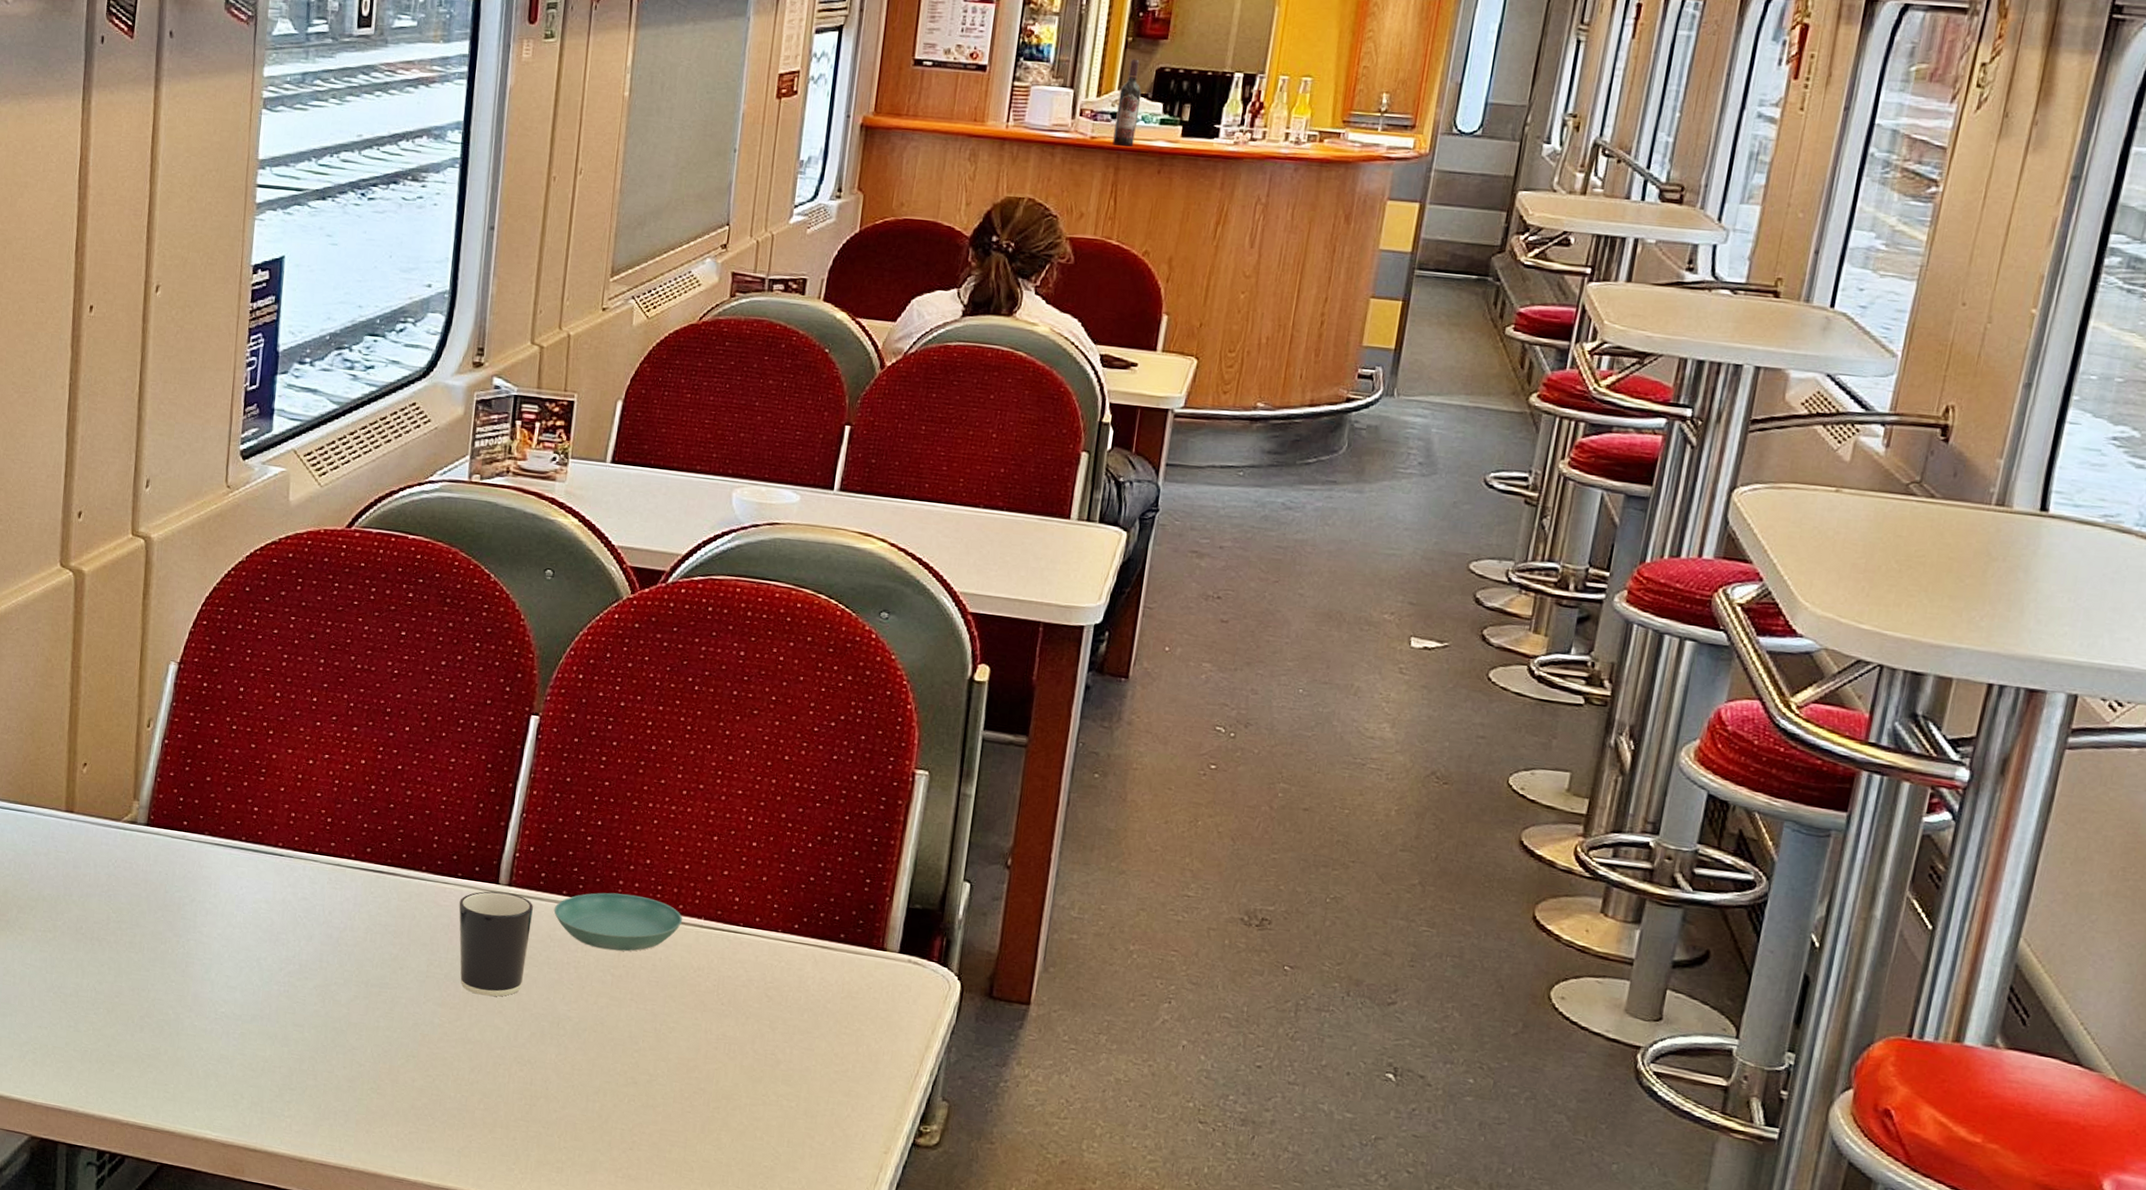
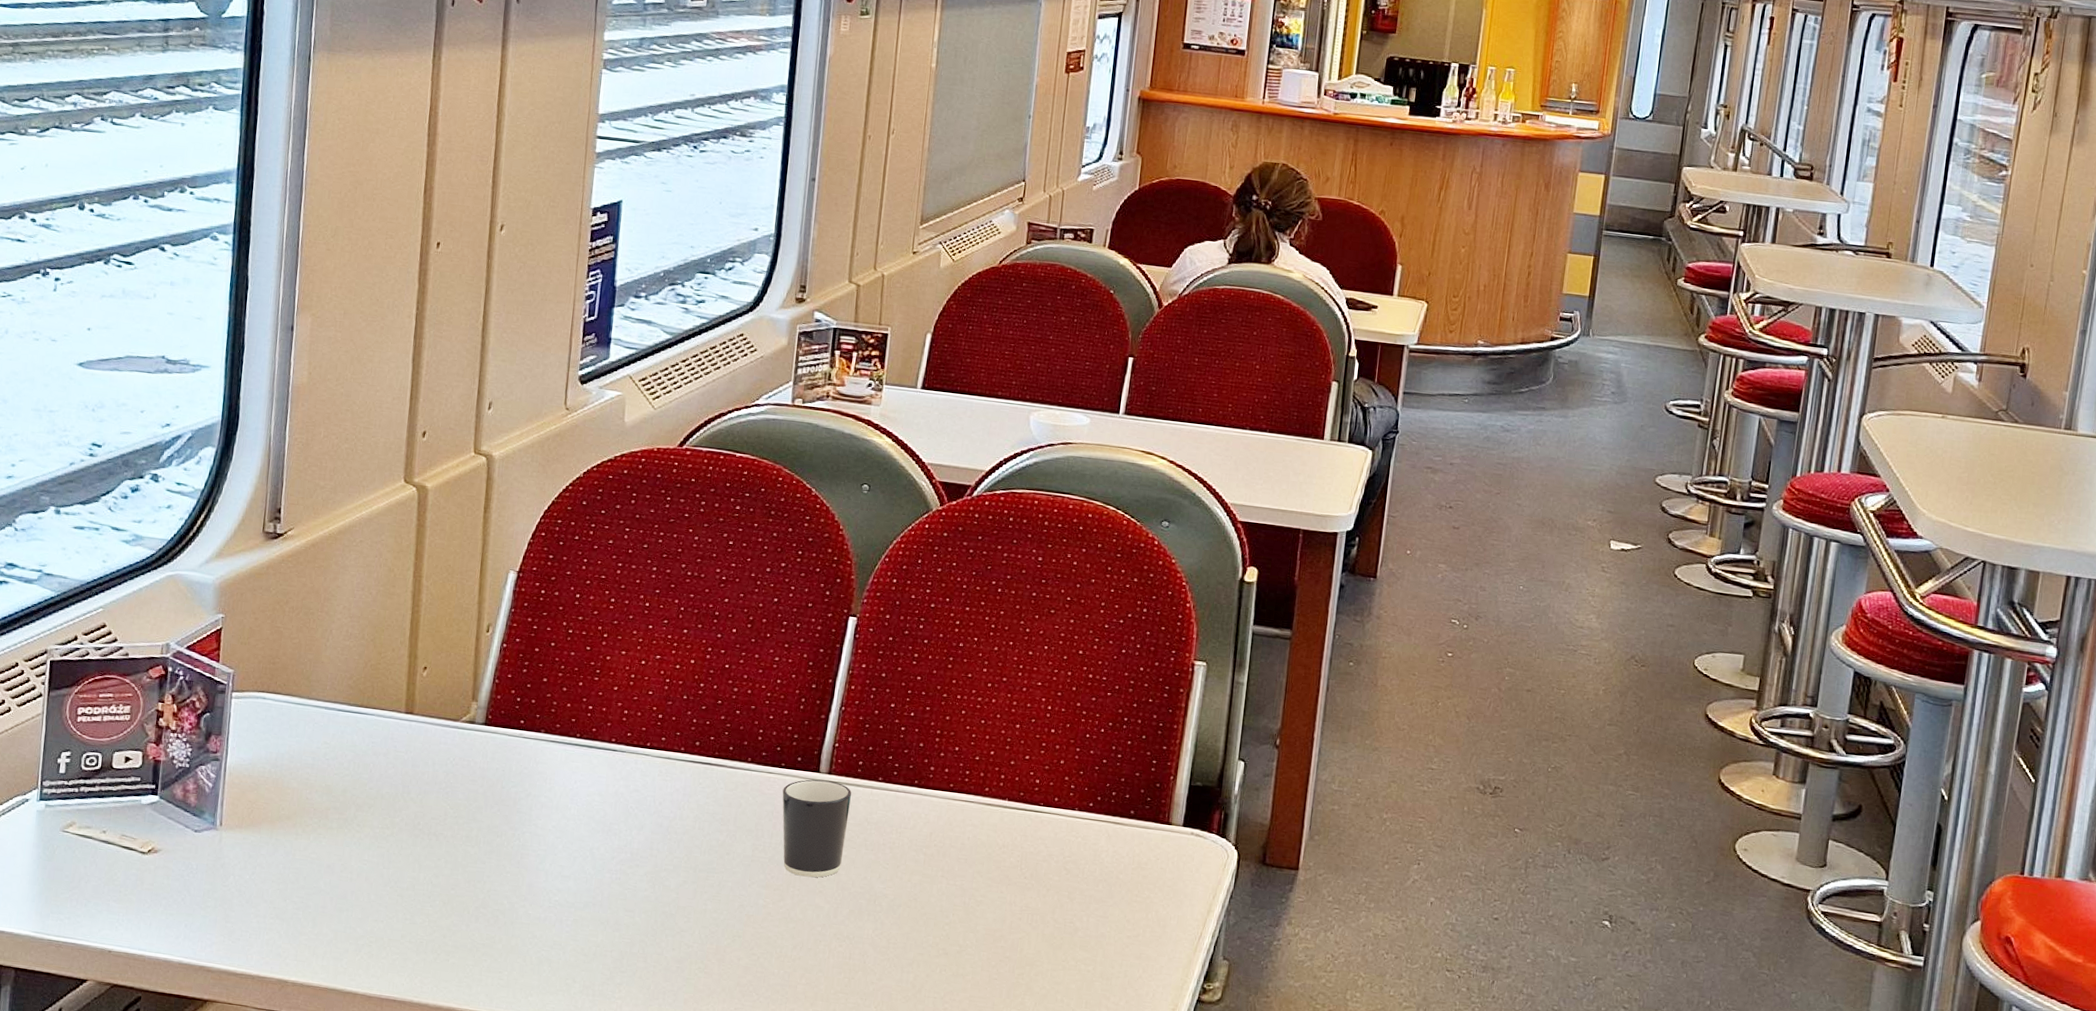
saucer: present [553,892,683,952] -> none [870,778,989,832]
wine bottle: present [1112,58,1142,148] -> none [1352,48,1376,123]

